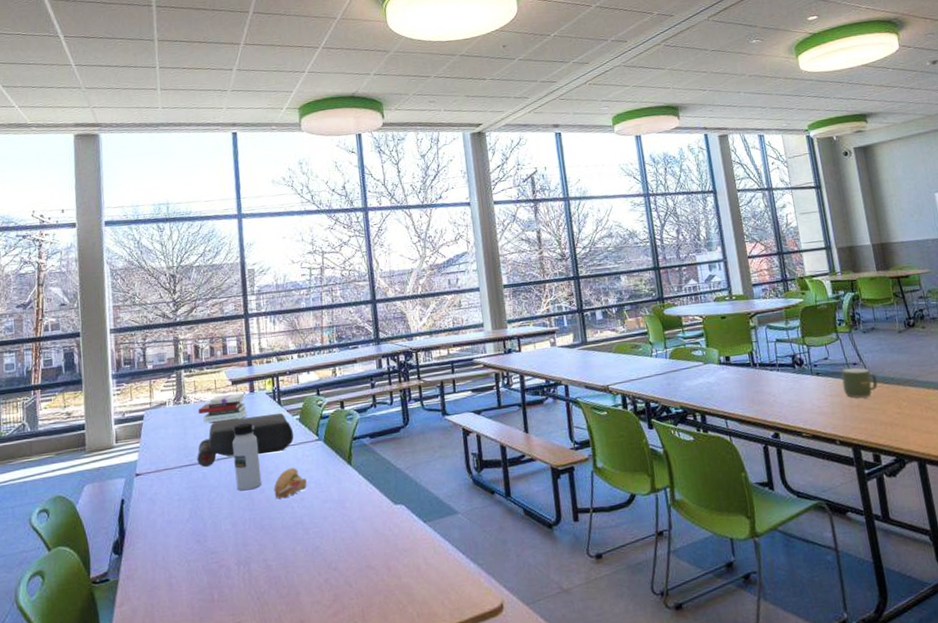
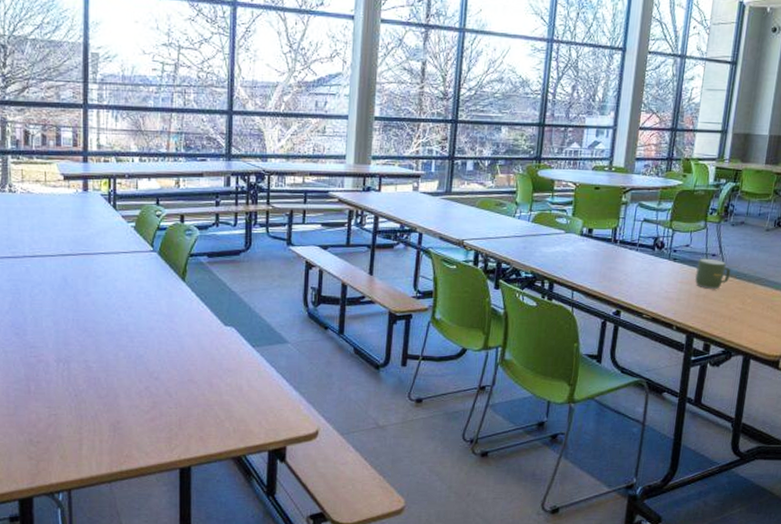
shoulder bag: present [197,412,294,468] -> none [20,216,128,262]
books: present [198,393,247,424] -> none [24,189,78,218]
water bottle: present [232,422,262,491] -> none [60,222,89,291]
sandwich: present [274,467,307,499] -> none [101,275,136,305]

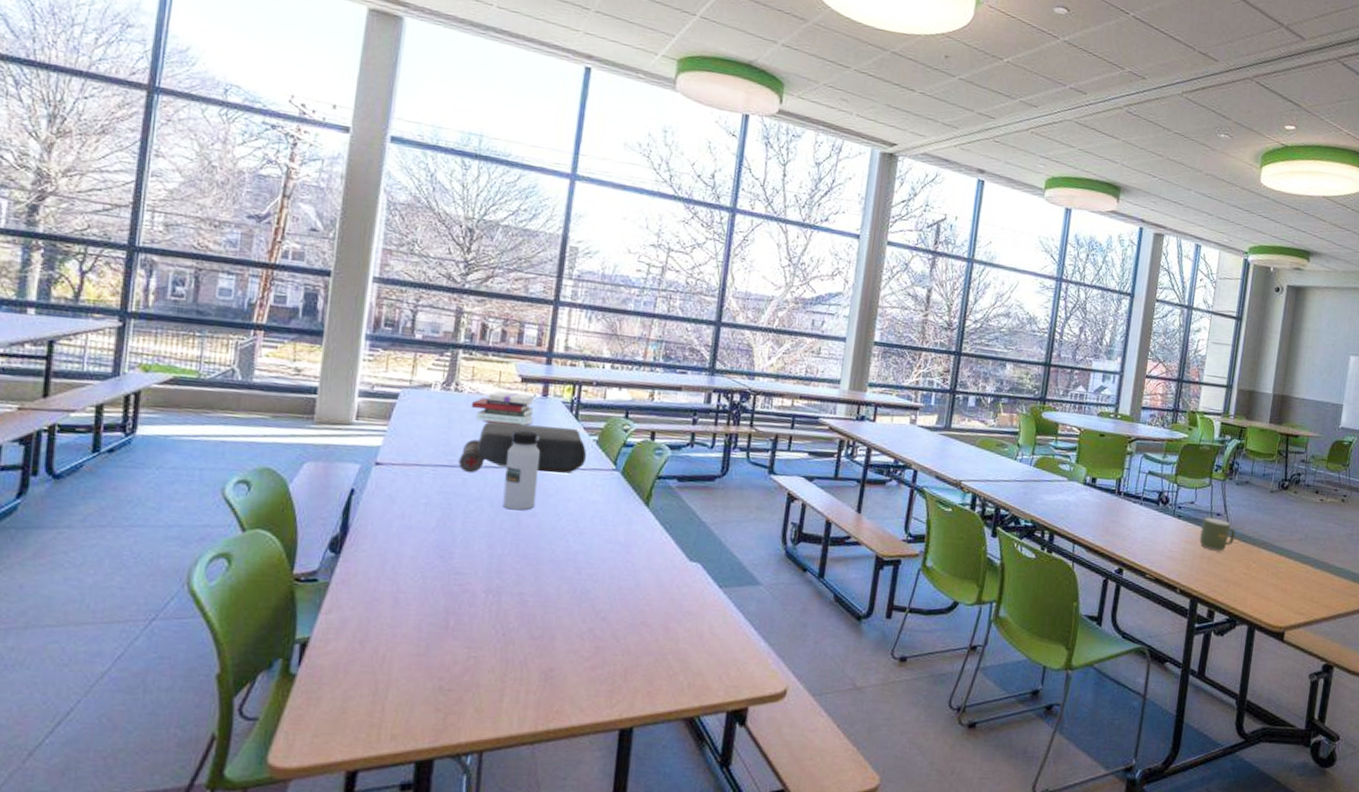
shoulder bag: none [20,216,128,262] -> present [458,421,587,474]
books: none [24,189,78,218] -> present [471,390,536,426]
water bottle: none [60,222,89,291] -> present [502,430,541,511]

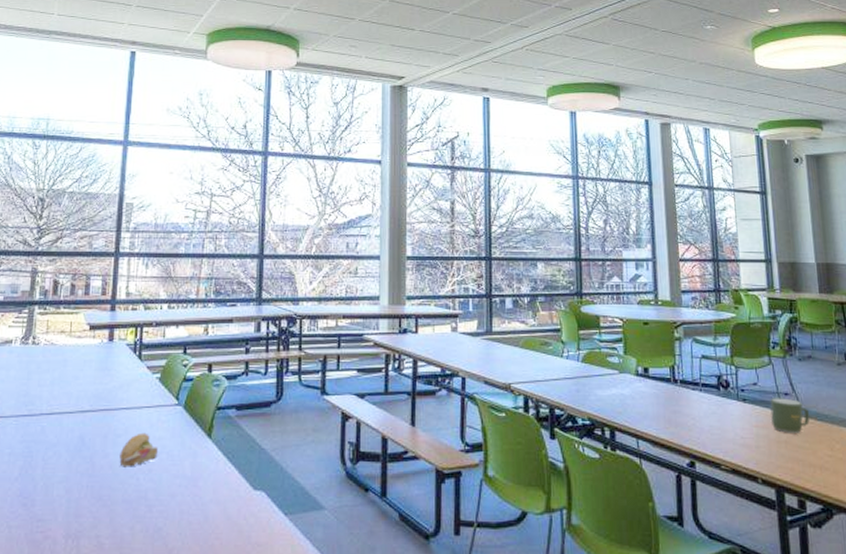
shoulder bag: present [458,421,587,474] -> none [37,368,152,421]
books: present [471,390,536,426] -> none [46,340,103,371]
water bottle: present [502,430,541,511] -> none [77,375,110,453]
sandwich: none [548,494,591,529] -> present [119,432,158,467]

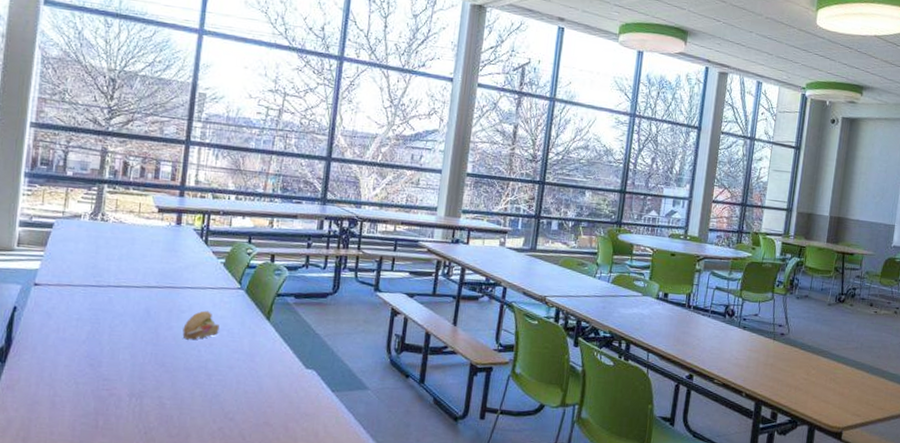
mug: present [770,398,810,433] -> none [763,328,796,359]

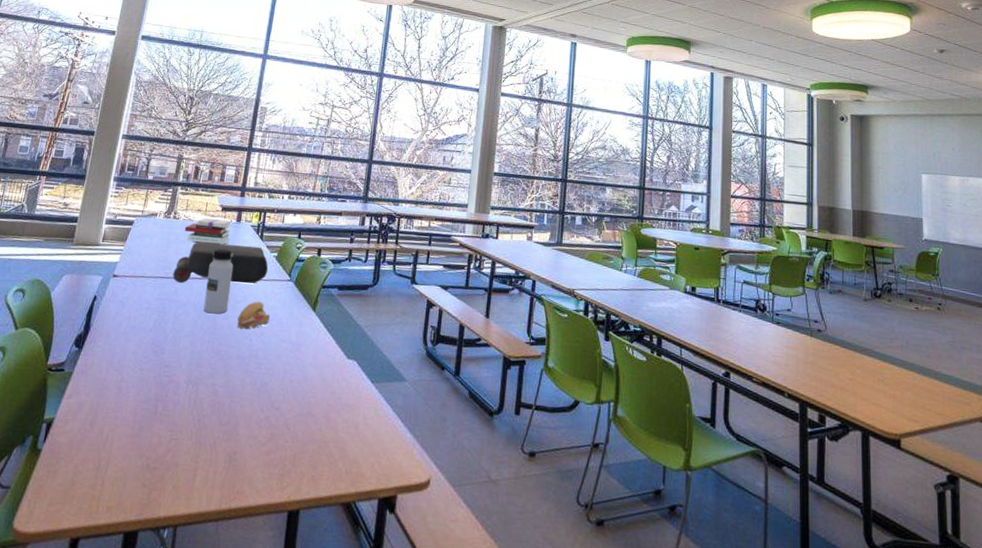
shoulder bag: none [105,247,216,293] -> present [173,242,269,284]
books: none [115,220,171,251] -> present [184,217,232,245]
water bottle: none [143,254,176,325] -> present [203,248,234,314]

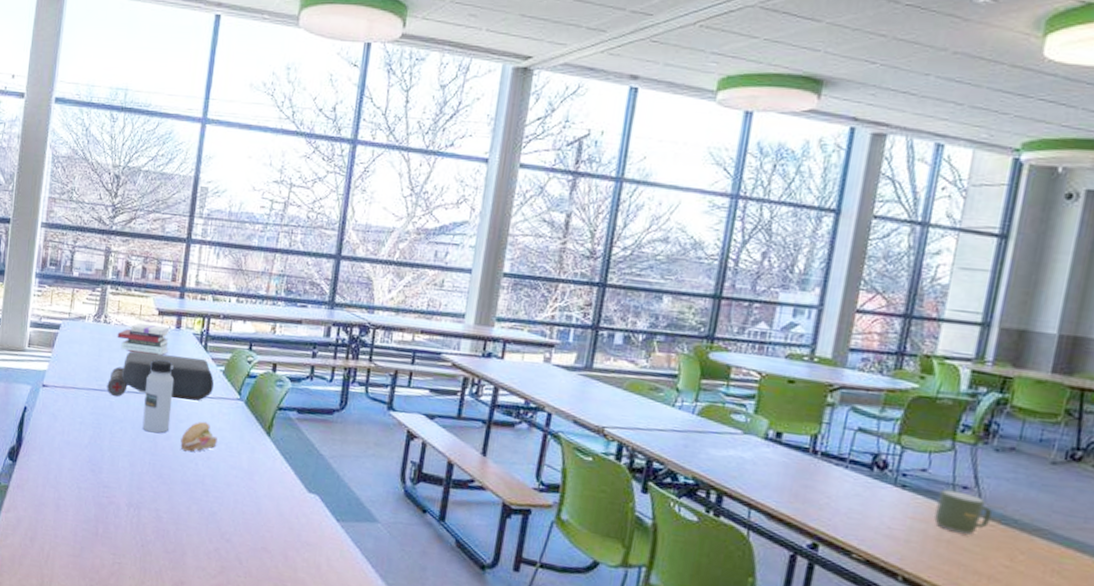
mug: none [801,323,835,357] -> present [934,489,992,535]

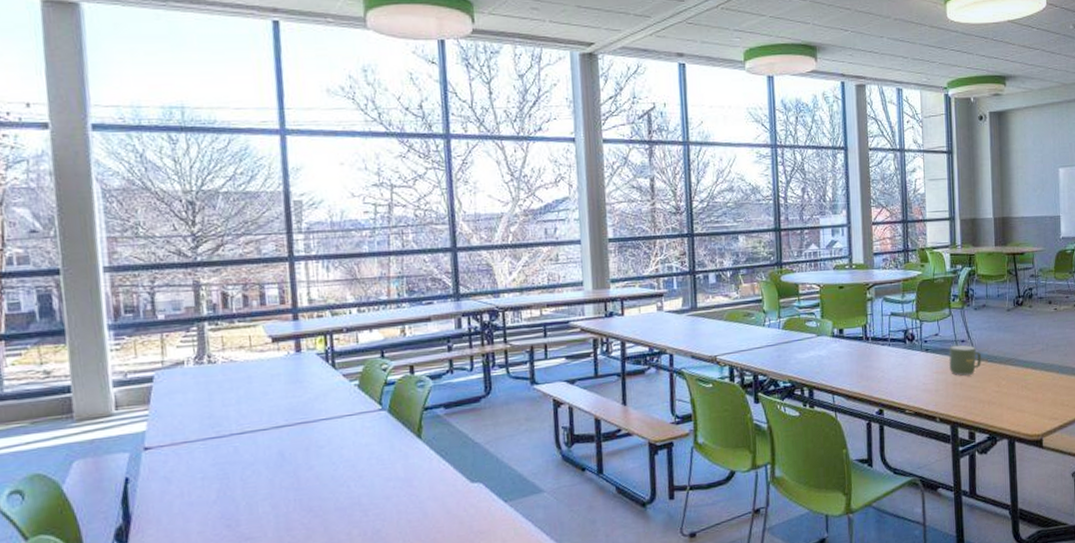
shoulder bag: present [107,350,215,401] -> none [226,377,352,441]
books: present [117,322,170,356] -> none [227,352,292,388]
water bottle: present [142,359,174,434] -> none [272,388,311,468]
sandwich: present [180,421,217,452] -> none [325,440,367,477]

